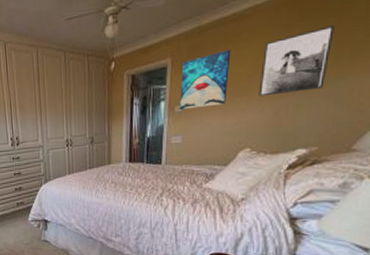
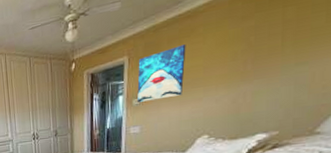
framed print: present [259,25,334,97] -> none [215,13,293,87]

